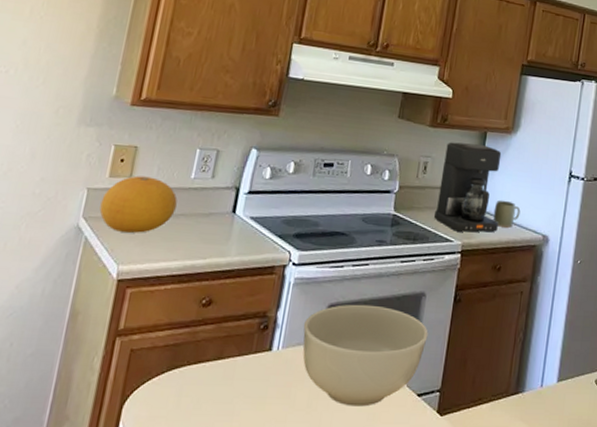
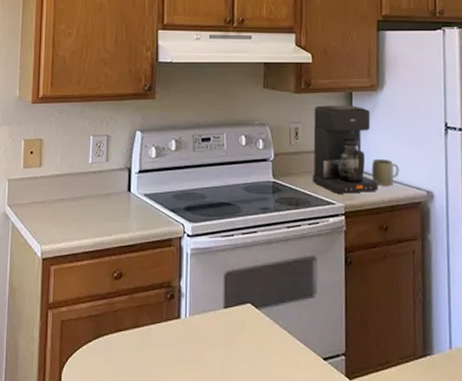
fruit: present [99,176,178,233] -> none [20,165,81,216]
bowl: present [302,304,429,407] -> none [205,271,325,371]

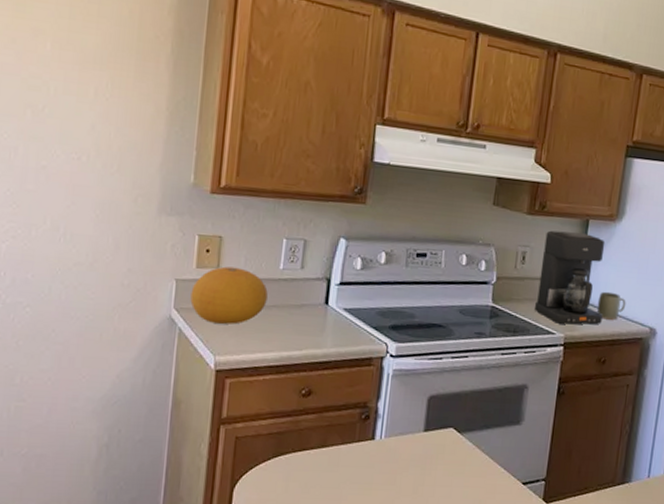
fruit: none [20,165,81,216] -> present [190,266,268,324]

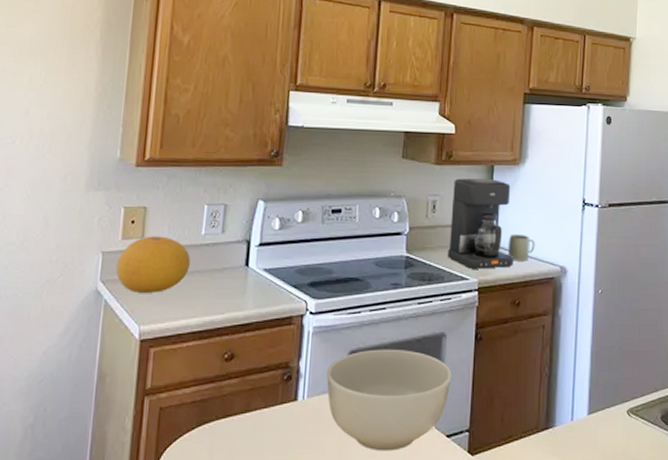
bowl: none [404,395,532,494] -> present [326,349,452,451]

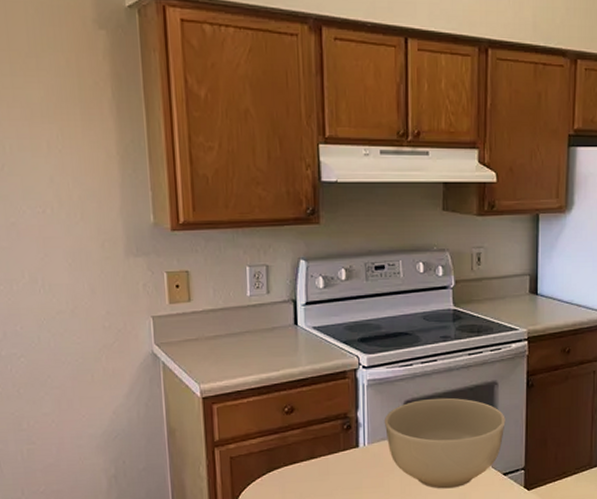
fruit: present [116,236,190,293] -> none [168,299,240,354]
coffee maker: present [448,178,514,269] -> none [496,228,562,319]
mug: present [507,233,535,261] -> none [556,283,584,310]

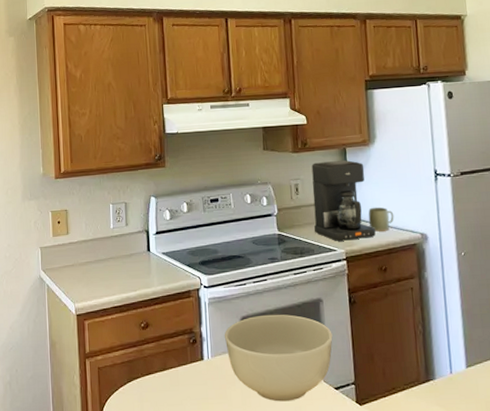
coffee maker: none [496,228,562,319] -> present [311,160,376,241]
mug: none [556,283,584,310] -> present [368,206,394,232]

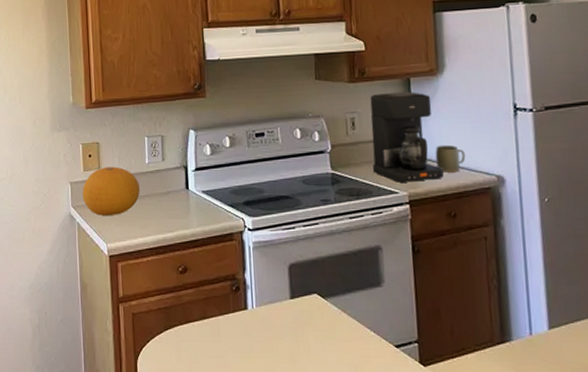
fruit: none [51,232,105,278] -> present [82,166,140,216]
bowl: present [224,314,333,402] -> none [270,262,393,358]

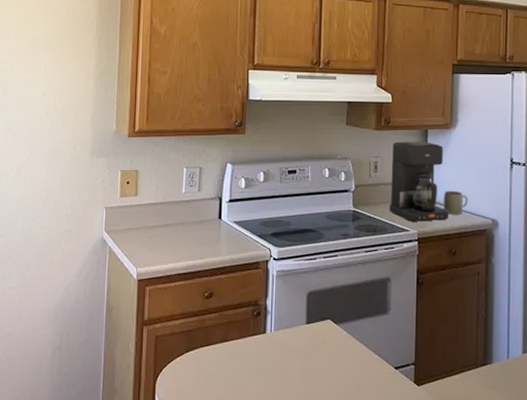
fruit: present [82,166,140,216] -> none [117,194,174,241]

